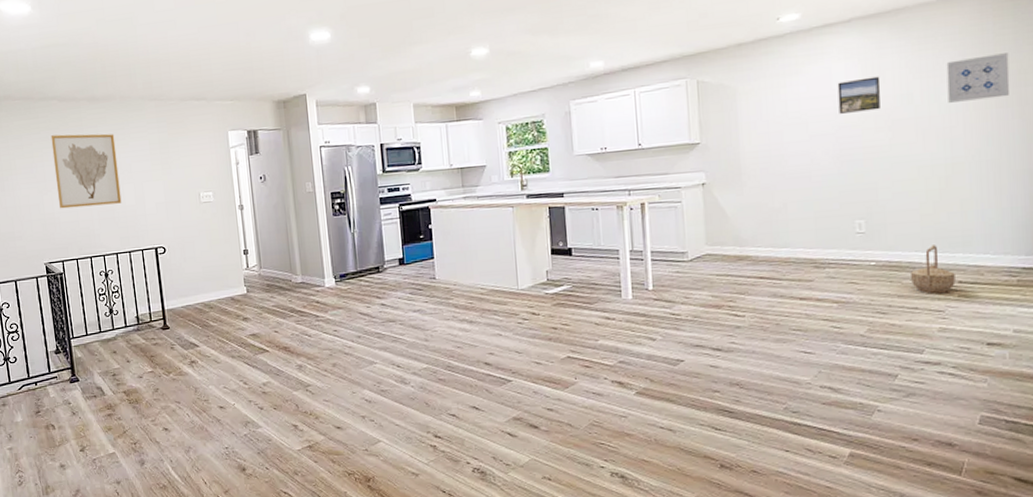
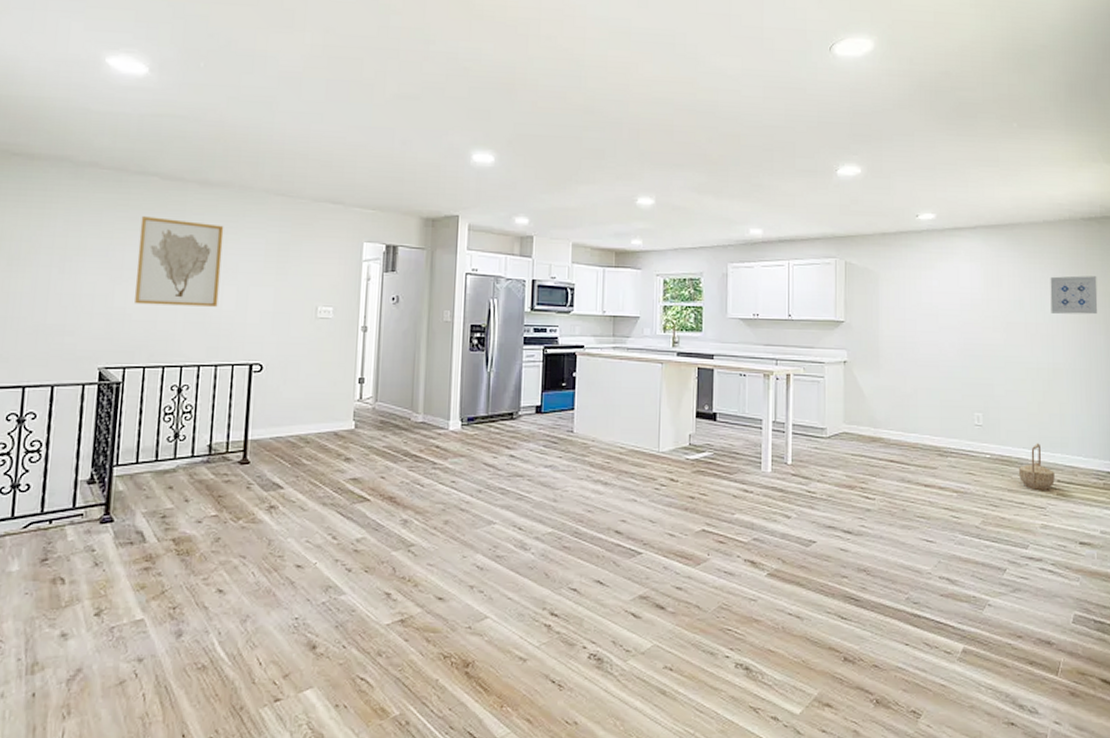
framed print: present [837,76,881,114] -> none [963,280,999,312]

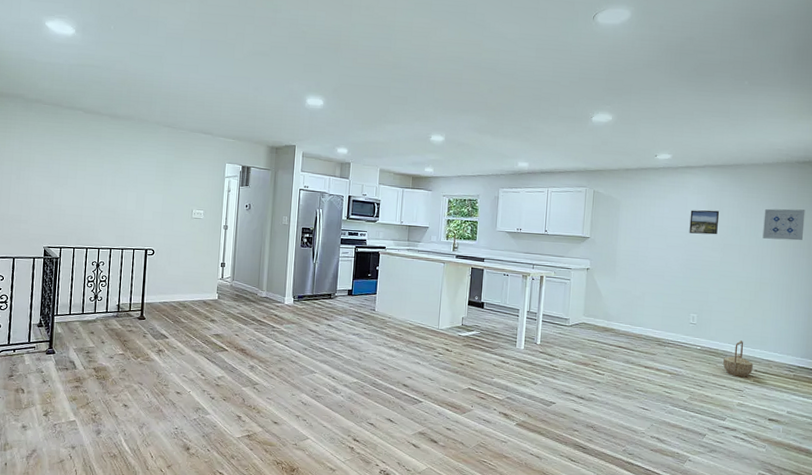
wall art: present [134,216,224,307] -> none [67,140,128,207]
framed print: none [963,280,999,312] -> present [689,210,720,235]

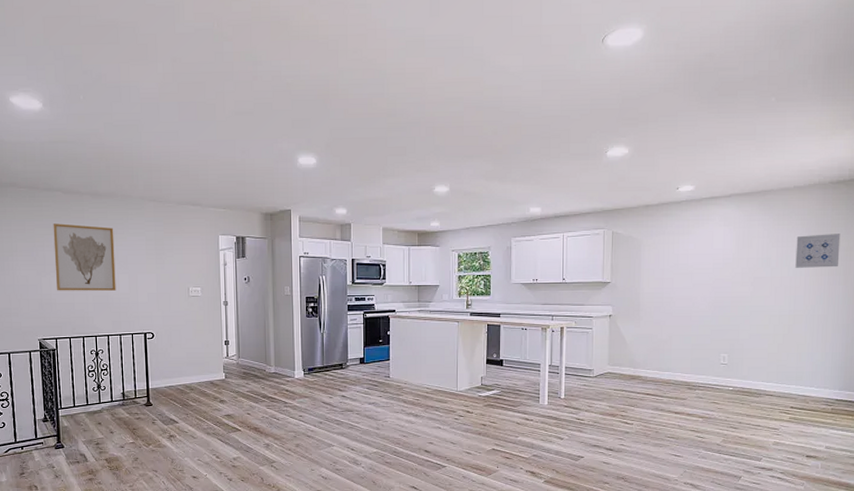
wall art: none [67,140,128,207] -> present [53,223,116,291]
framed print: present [689,210,720,235] -> none [716,242,749,269]
basket: present [723,340,753,377] -> none [757,377,789,415]

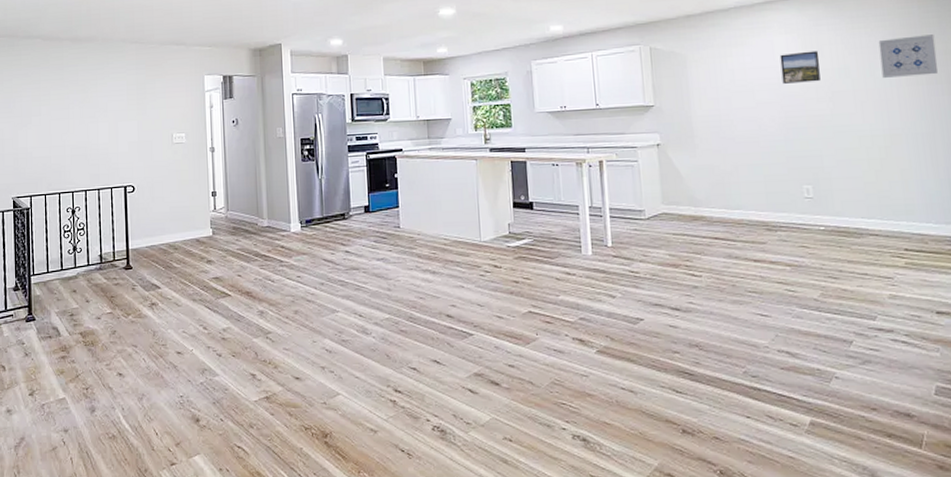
wall art: present [53,223,116,291] -> none [31,71,95,144]
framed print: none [716,242,749,269] -> present [780,50,821,84]

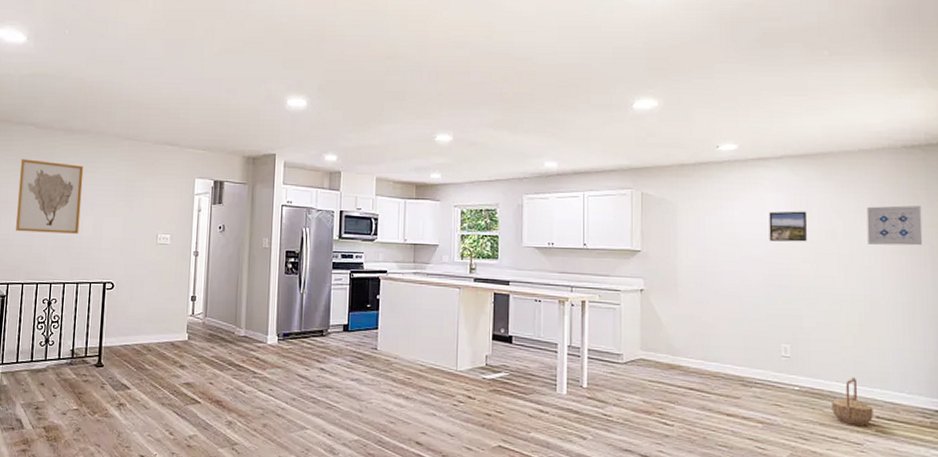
wall art: none [31,71,95,144] -> present [15,159,84,234]
basket: none [859,212,902,260] -> present [832,377,873,426]

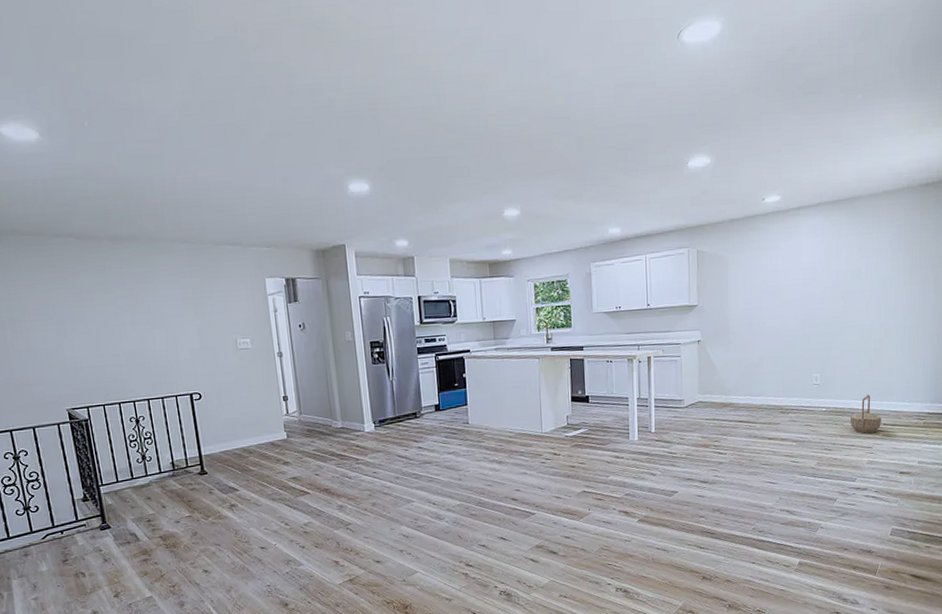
wall art: present [15,159,84,234] -> none [68,274,152,353]
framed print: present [769,211,808,242] -> none [806,254,838,284]
wall art: present [866,205,923,246] -> none [885,239,930,279]

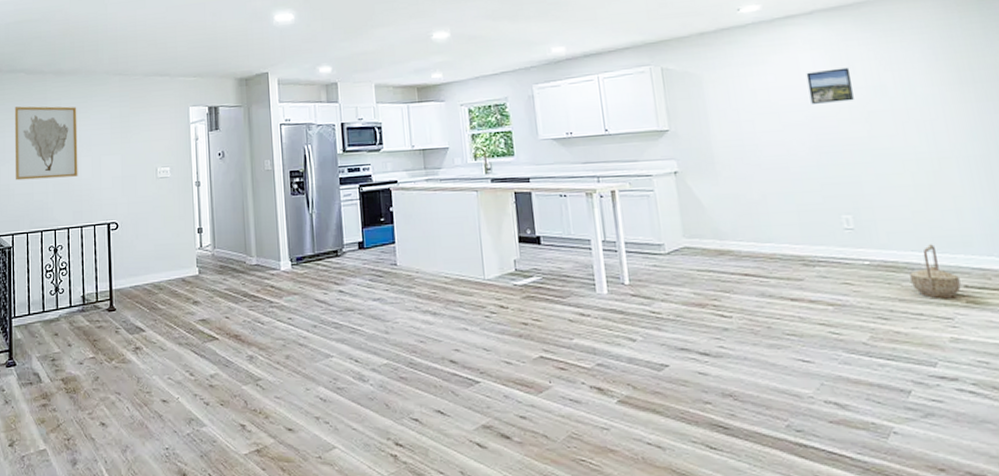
wall art: none [68,274,152,353] -> present [14,106,78,181]
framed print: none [806,254,838,284] -> present [806,67,854,104]

